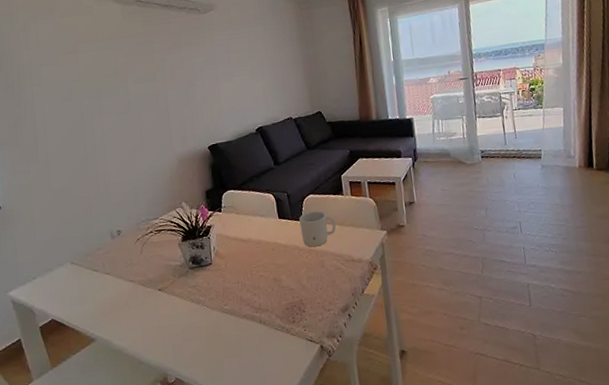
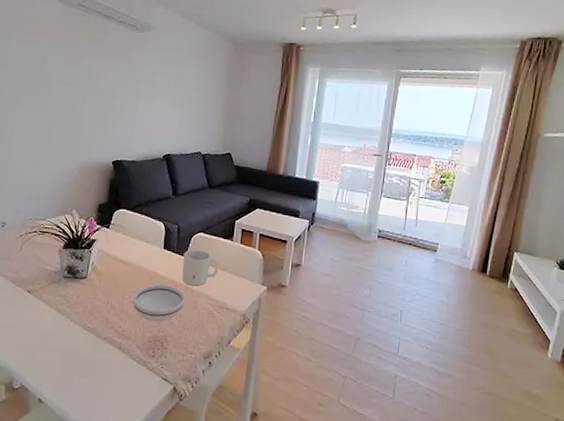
bowl: none [261,251,312,290] -> present [133,283,186,322]

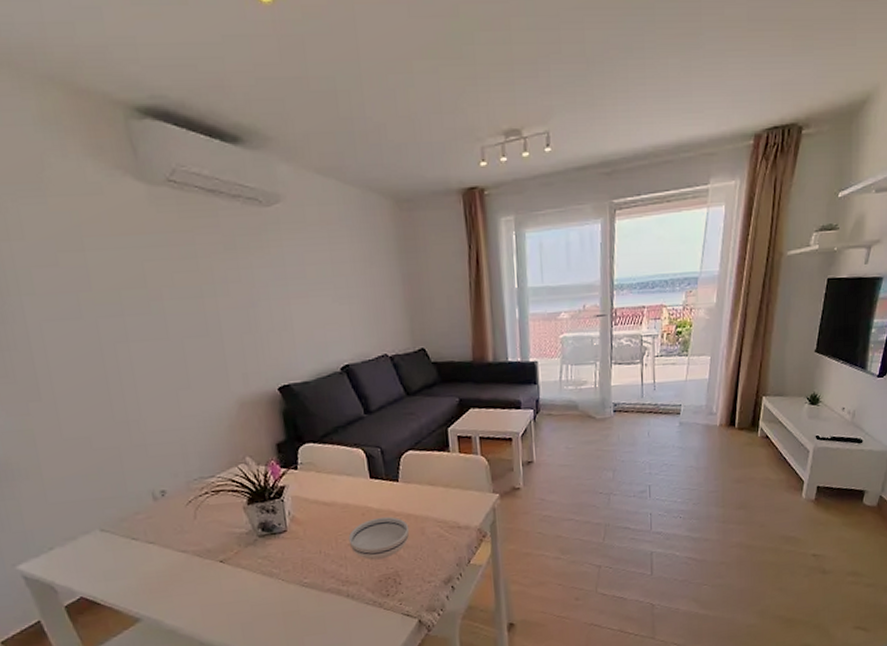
mug: present [182,249,219,287] -> none [395,470,441,512]

